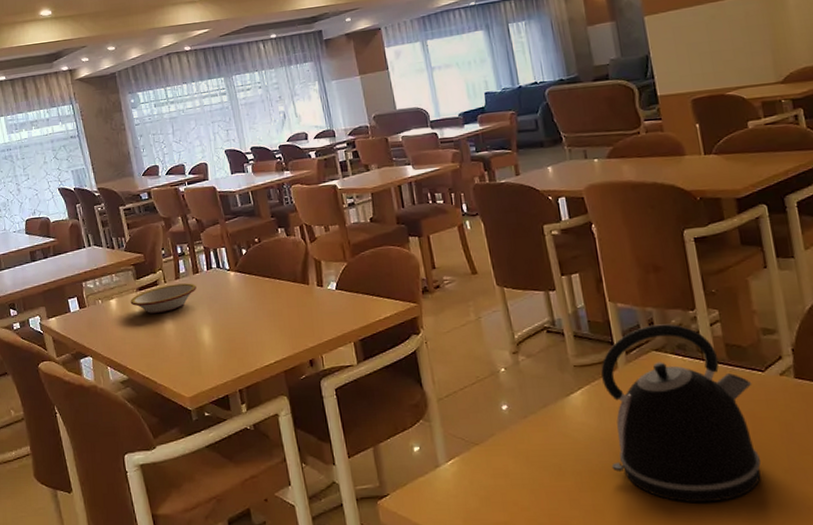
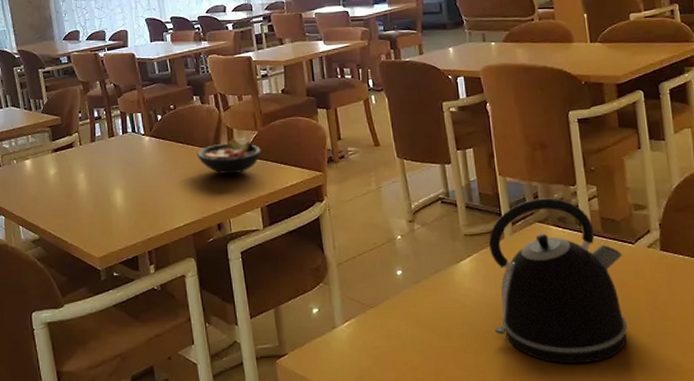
bowl: present [130,283,197,313] -> none [45,146,111,175]
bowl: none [284,271,352,309] -> present [196,139,261,175]

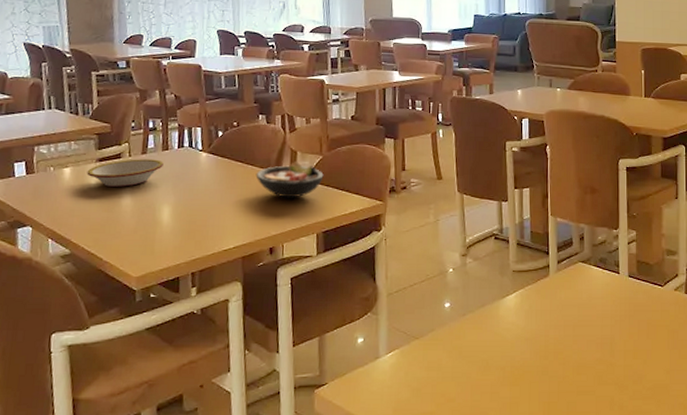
bowl: none [45,146,111,175] -> present [87,159,164,187]
kettle: present [489,198,628,365] -> none [531,239,653,398]

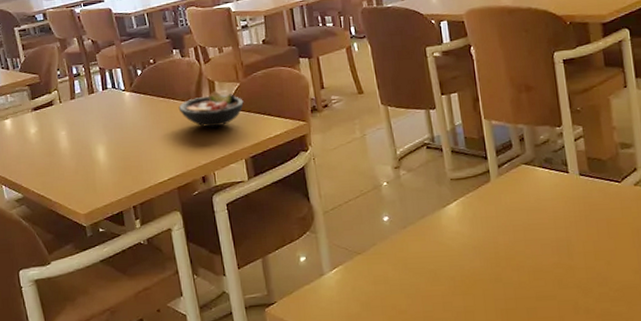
bowl: present [87,159,164,187] -> none [25,103,92,133]

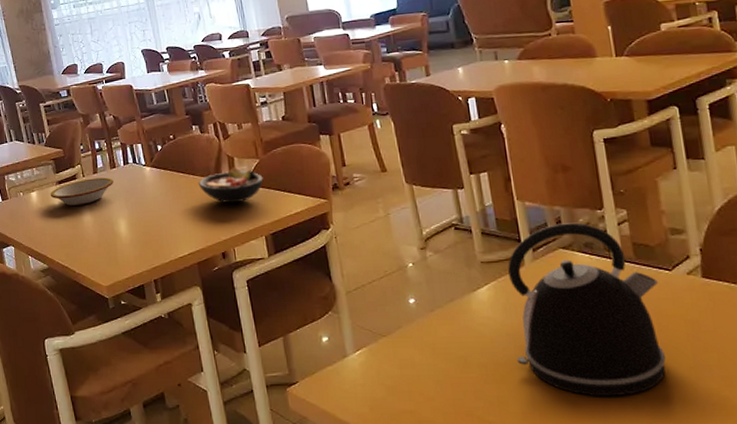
bowl: none [25,103,92,133] -> present [50,177,114,206]
kettle: none [475,139,615,303] -> present [508,222,667,397]

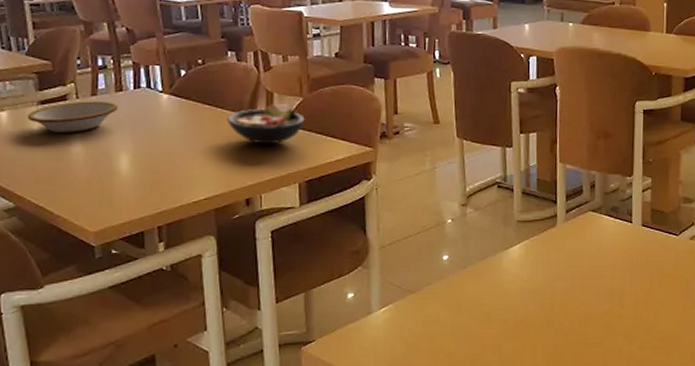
kettle: present [508,222,667,397] -> none [535,187,667,350]

